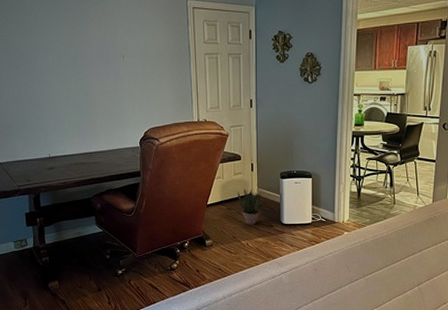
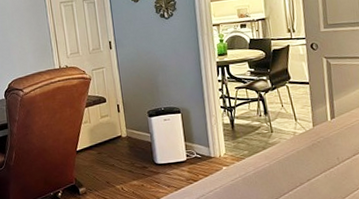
potted plant: present [237,188,264,225] -> none [106,130,135,168]

